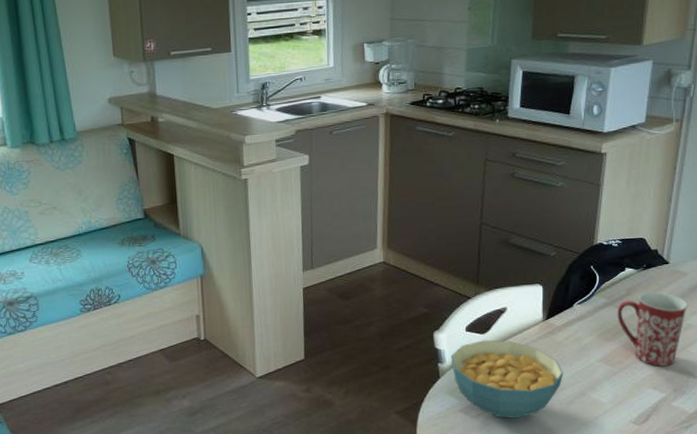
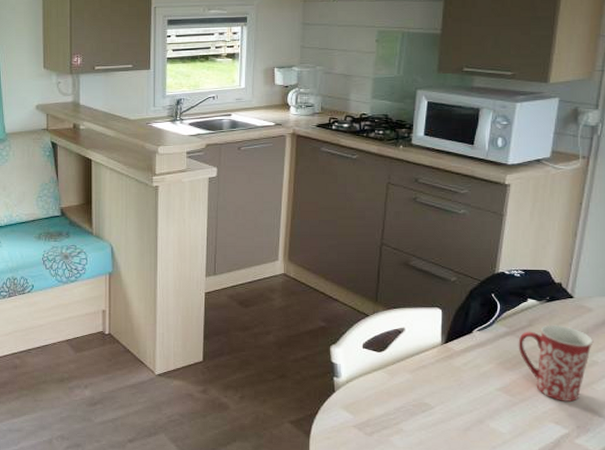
cereal bowl: present [451,340,564,418] -> none [346,358,462,440]

